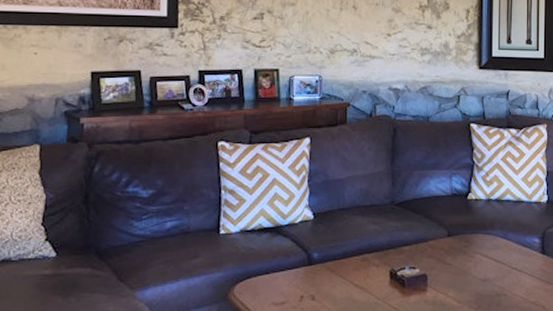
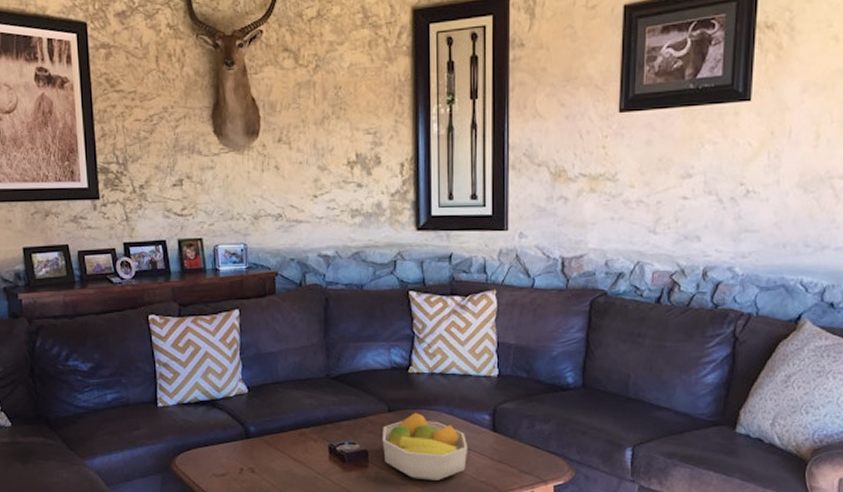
fruit bowl: none [441,236,520,303] -> present [382,412,468,480]

